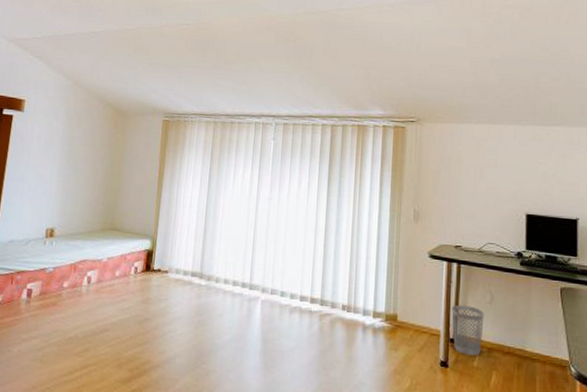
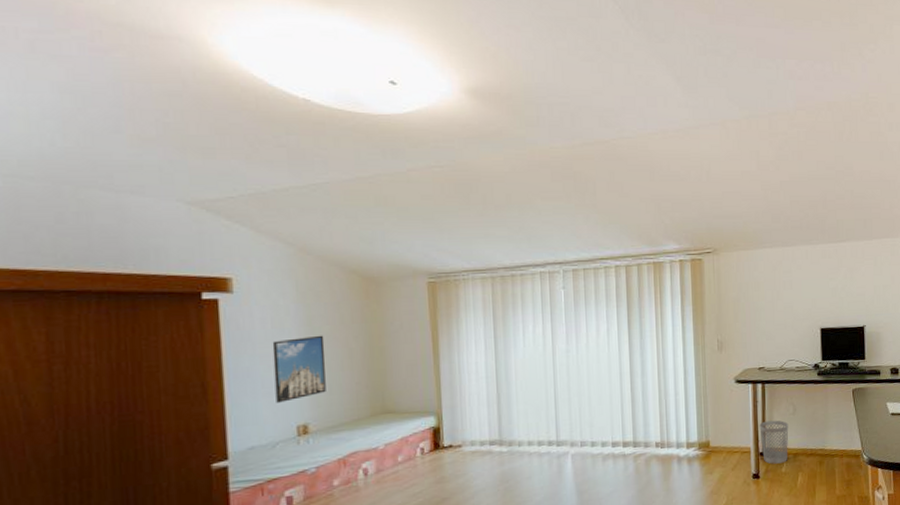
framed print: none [36,154,79,207] -> present [272,335,326,403]

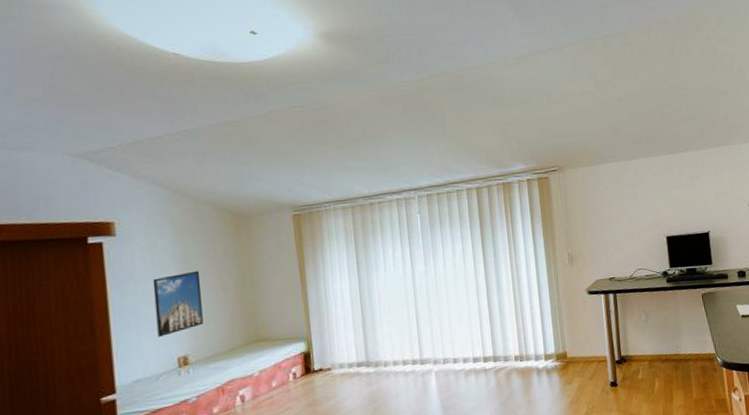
wastebasket: present [759,420,789,464] -> none [613,328,644,372]

